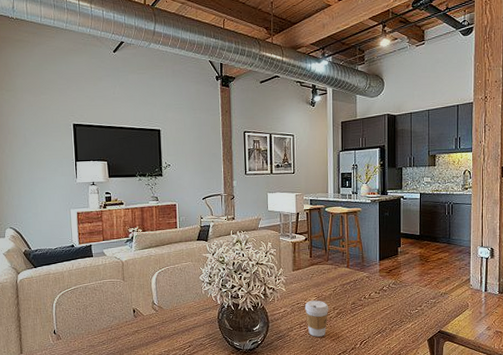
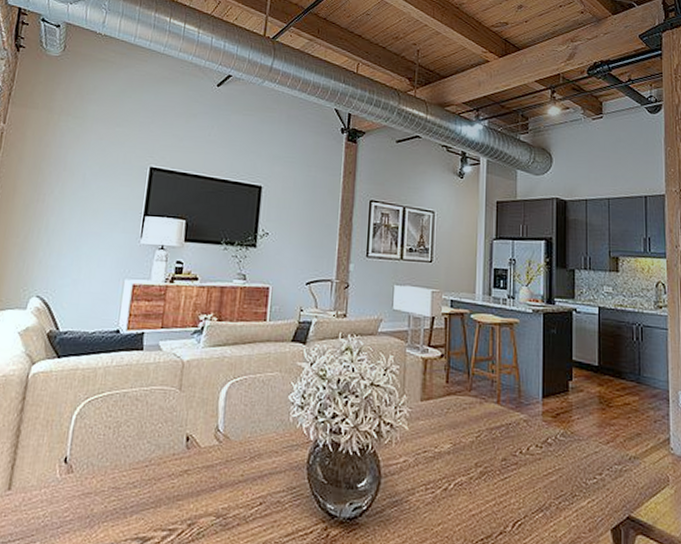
coffee cup: present [304,300,329,337] -> none [434,448,469,508]

